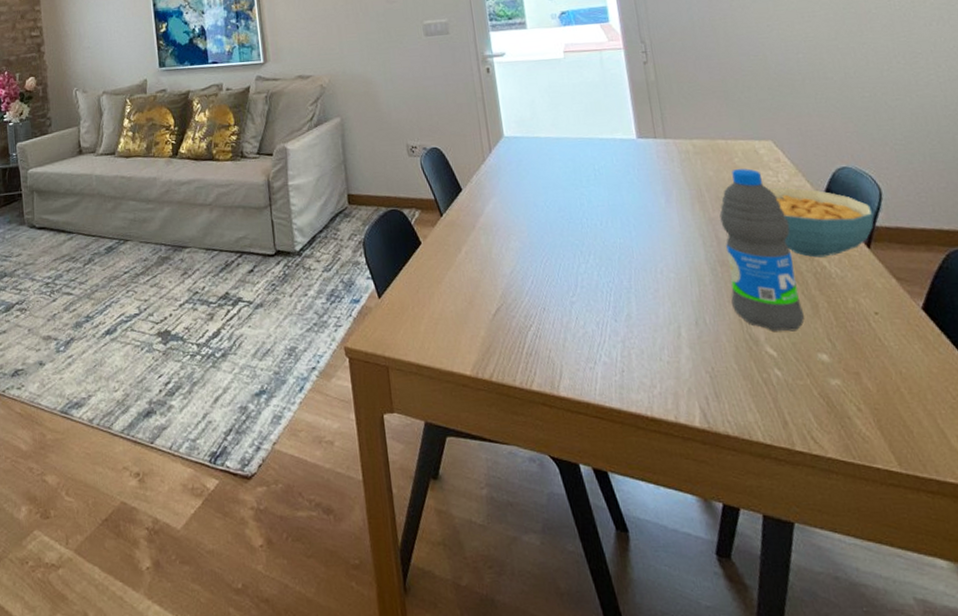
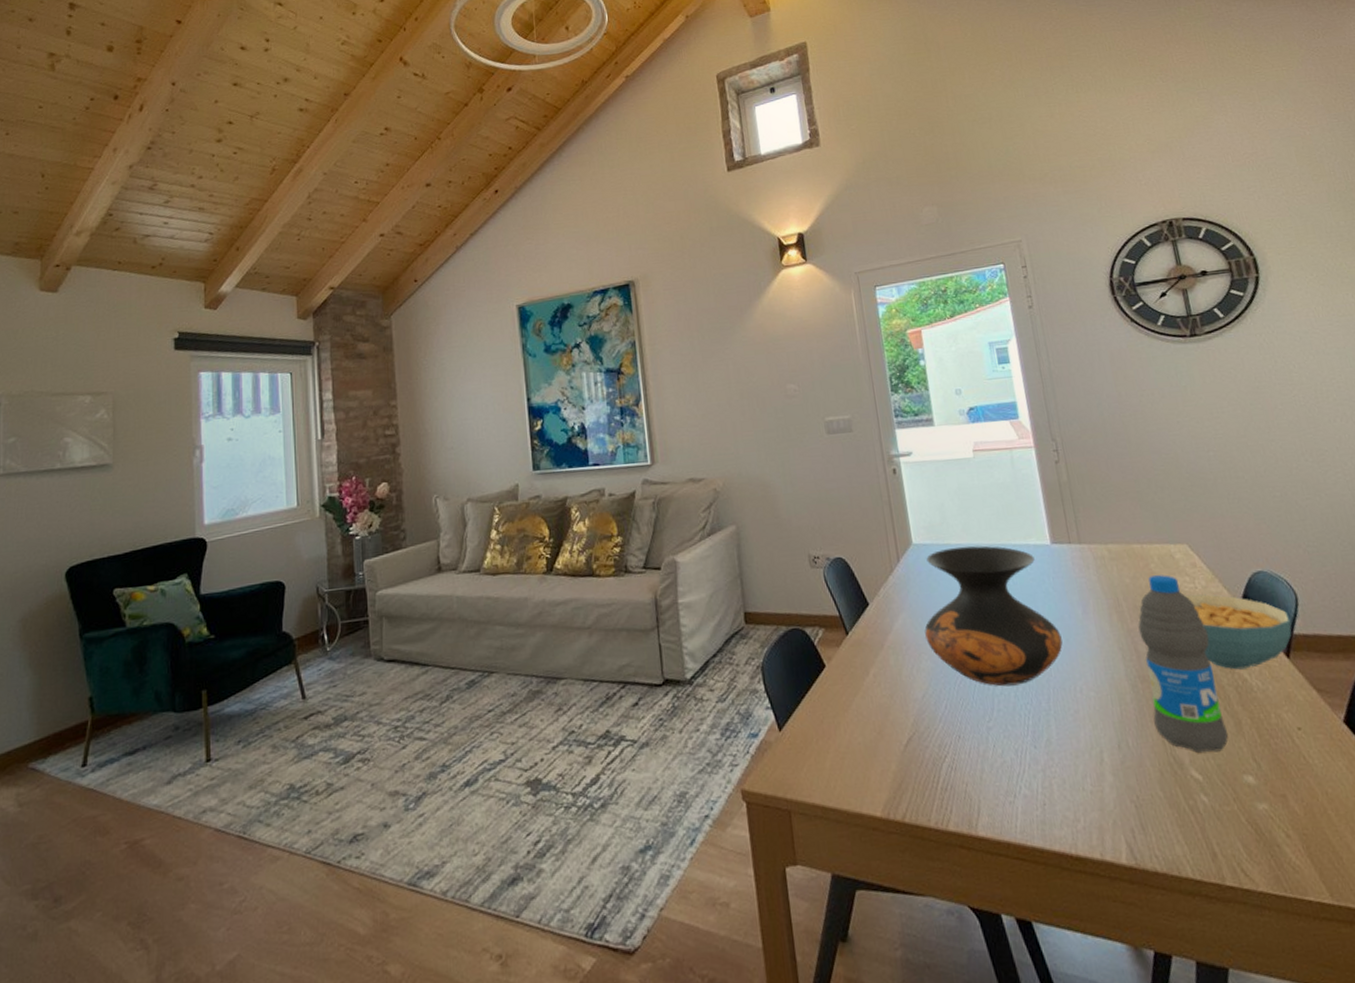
vase: none [514,139,646,266] -> present [924,545,1063,687]

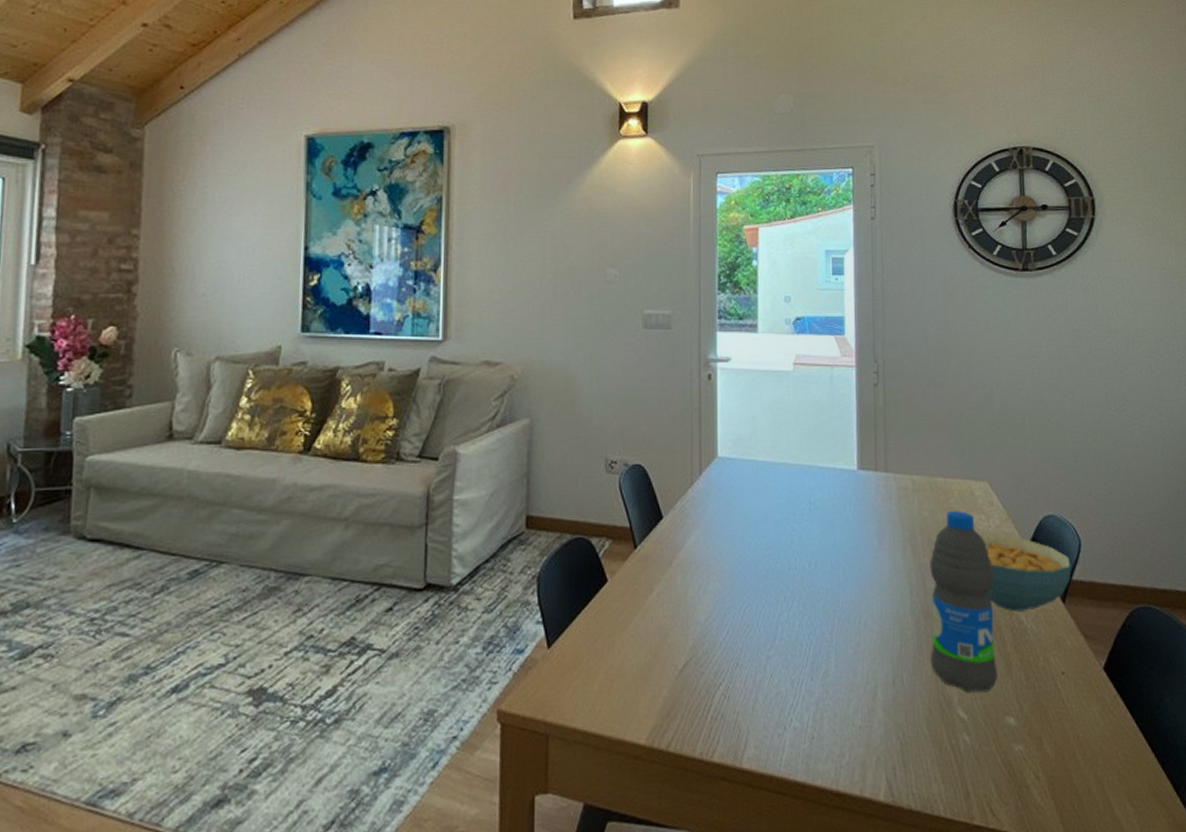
vase: present [924,545,1063,687] -> none [717,464,854,614]

